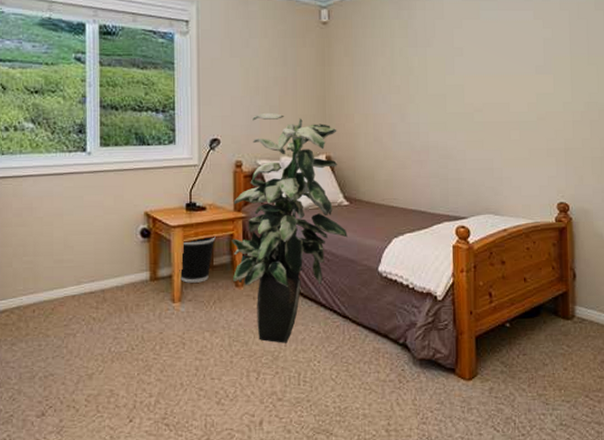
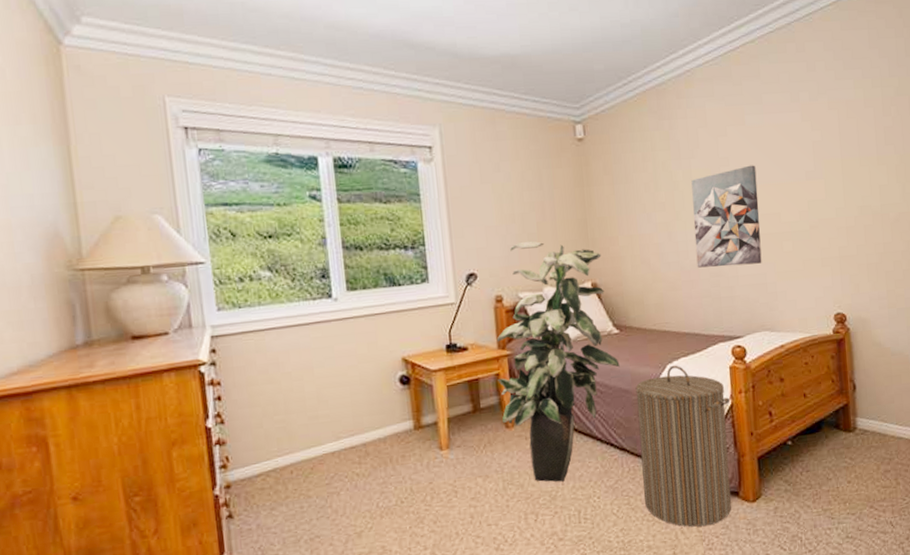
wastebasket: present [179,237,216,283] -> none [444,378,481,429]
laundry hamper: none [361,240,451,400] -> present [635,365,732,527]
wall art: none [426,57,490,150] -> present [691,165,762,268]

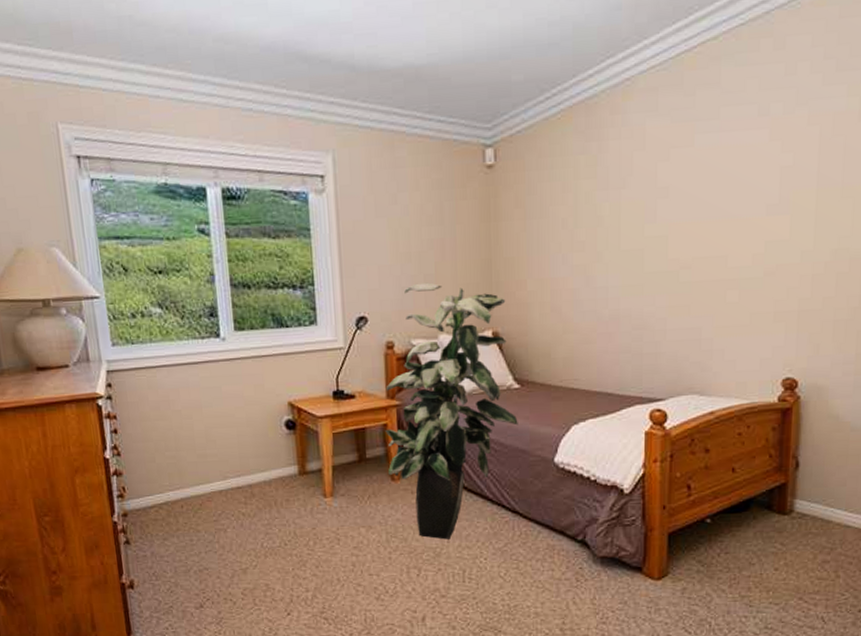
laundry hamper: present [635,365,732,527] -> none [534,426,641,600]
wall art: present [691,165,762,268] -> none [617,196,702,319]

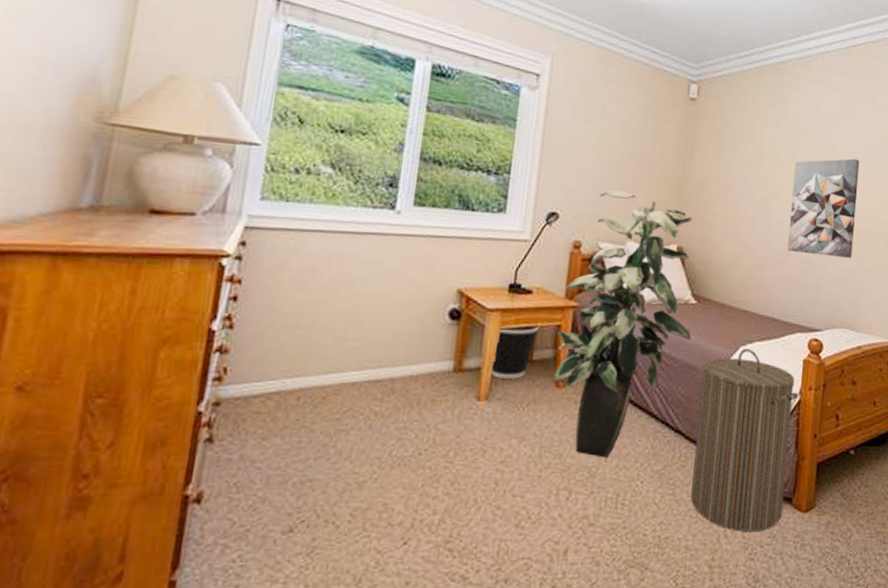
wastebasket: none [329,427,367,477] -> present [490,326,539,379]
laundry hamper: none [534,426,641,600] -> present [690,348,798,533]
wall art: none [617,196,702,319] -> present [787,158,860,258]

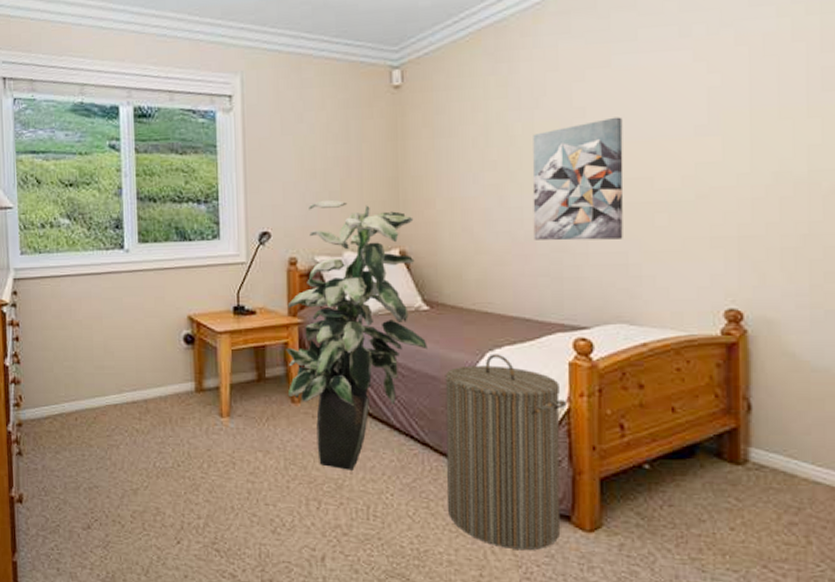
wastebasket: present [490,326,539,379] -> none [227,345,268,396]

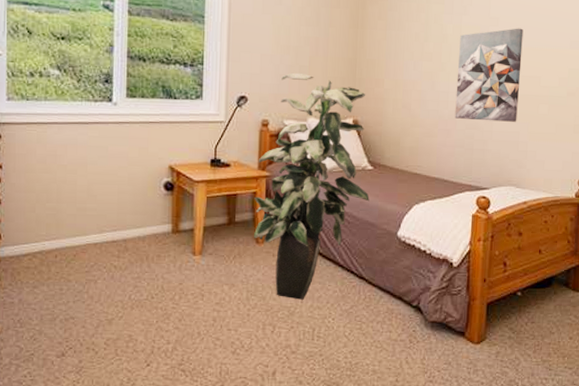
laundry hamper: present [445,354,566,551] -> none [375,206,468,360]

